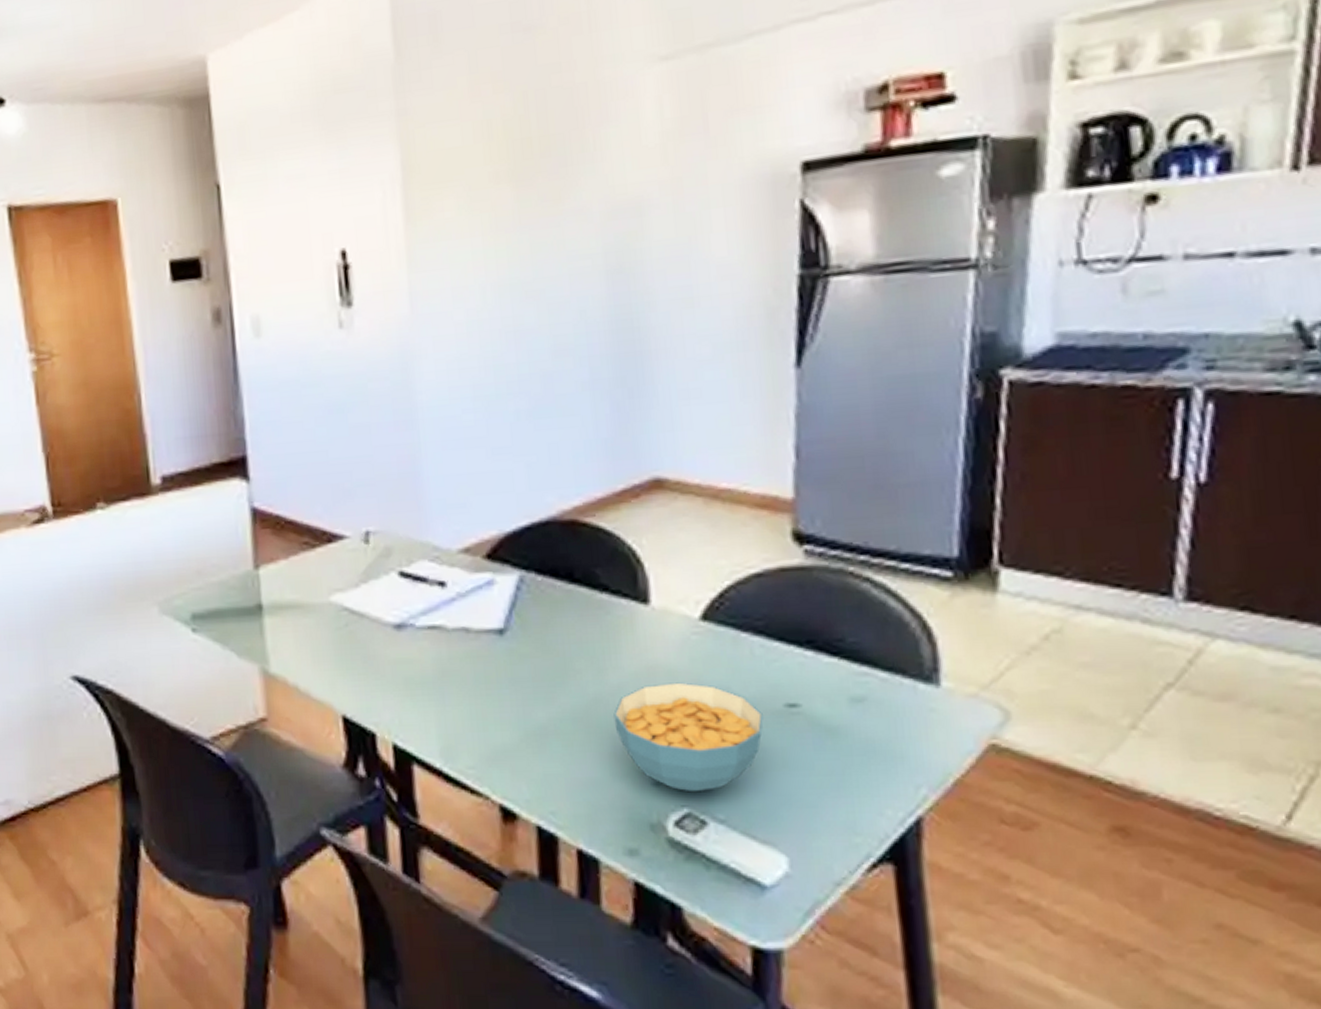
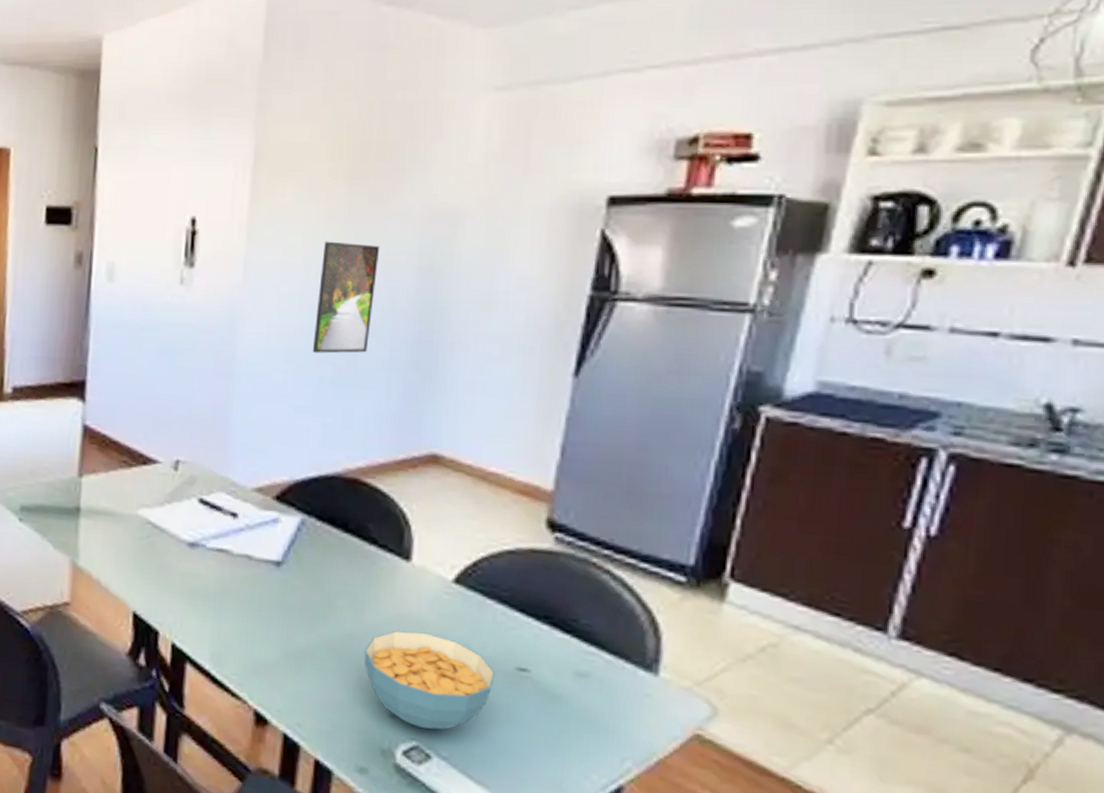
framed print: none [496,252,564,384] -> present [312,241,380,354]

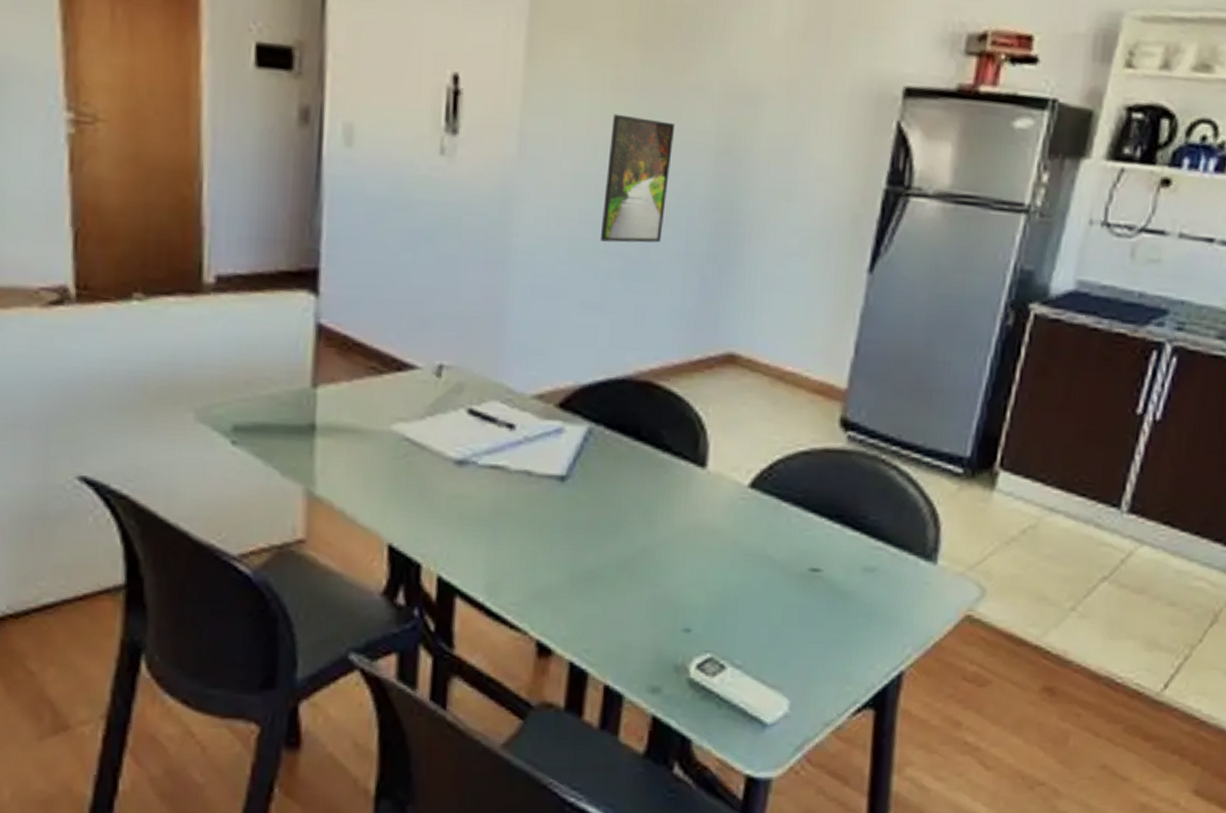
cereal bowl: present [364,630,495,730] -> none [657,541,789,640]

